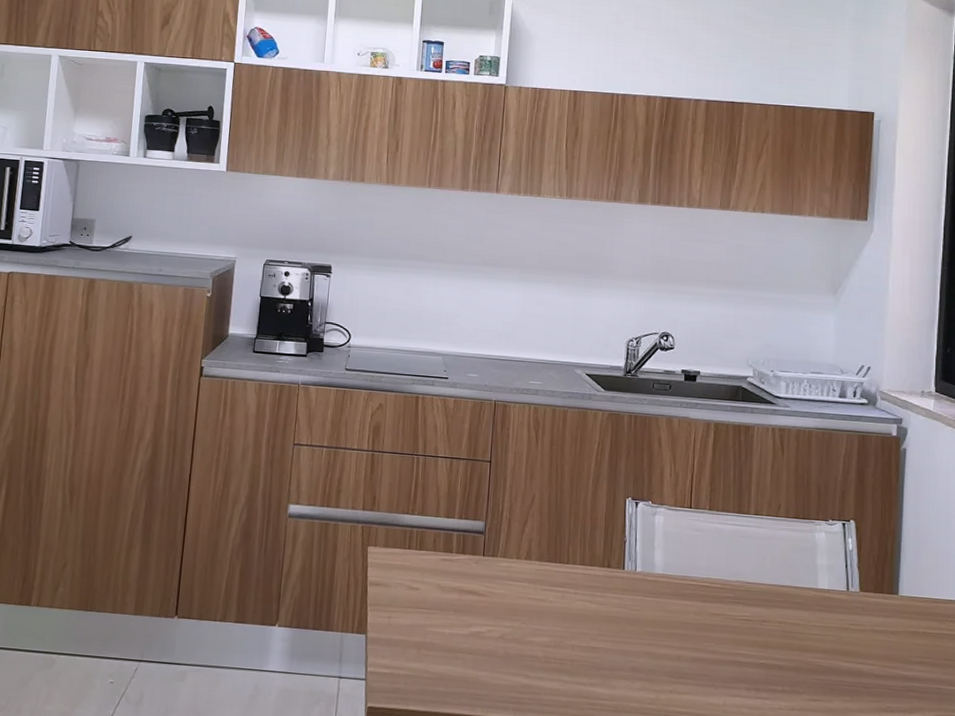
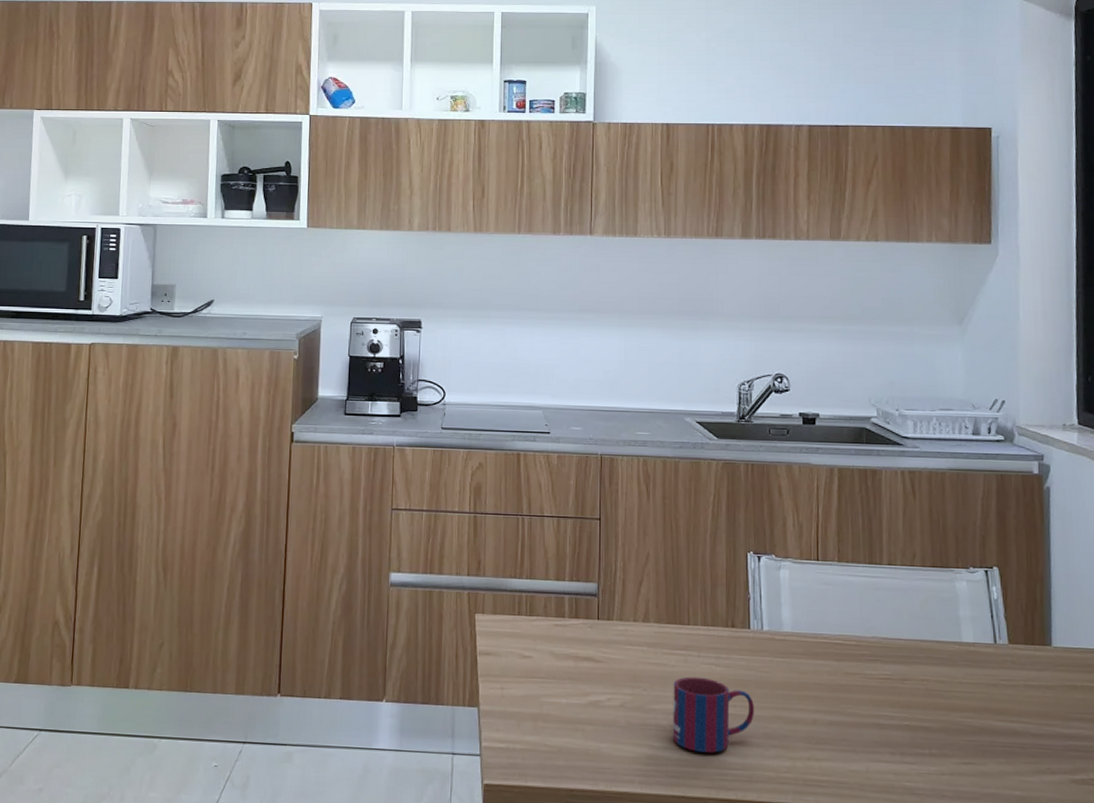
mug: none [546,612,625,684] -> present [672,676,755,753]

